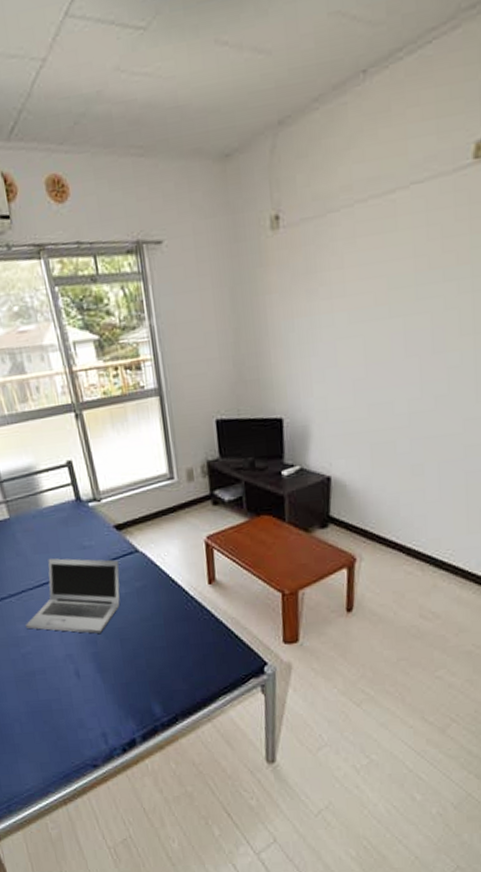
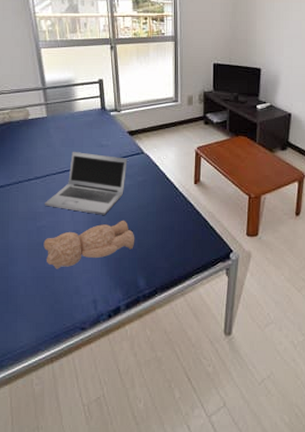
teddy bear: none [32,637,143,701] -> present [43,220,135,269]

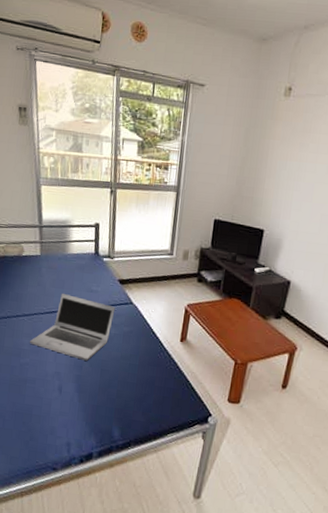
teddy bear: present [43,220,135,269] -> none [24,368,115,408]

